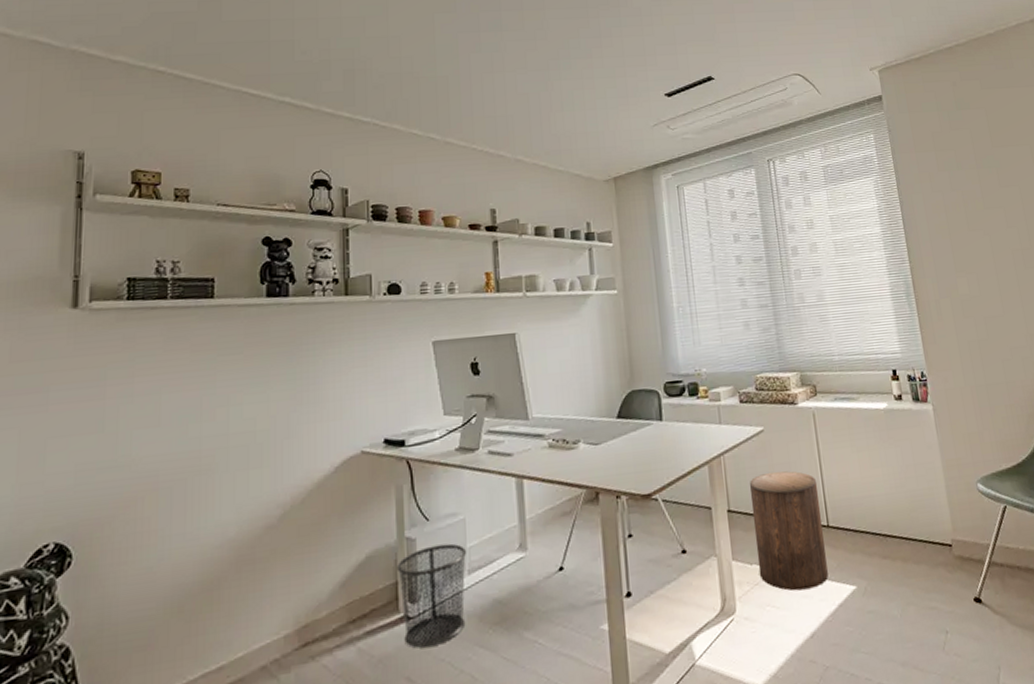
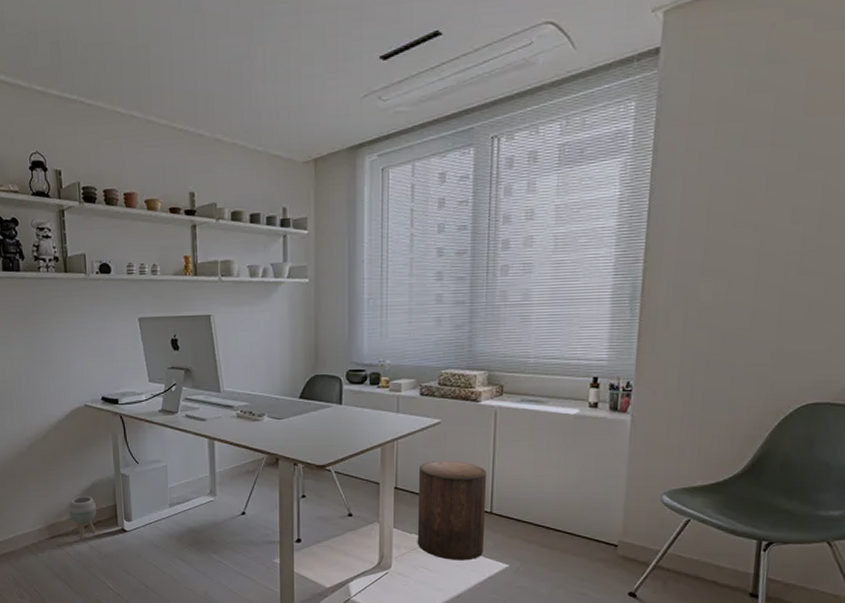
planter: none [330,575,371,640] -> present [68,496,97,538]
waste bin: present [397,543,467,648] -> none [115,482,169,552]

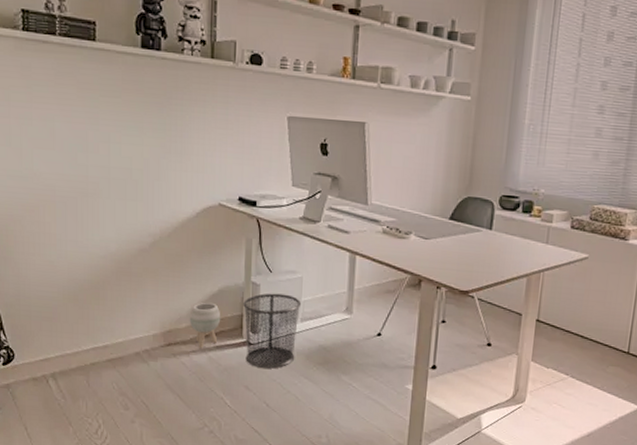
waste bin: none [115,482,169,552] -> present [243,293,302,369]
stool: present [417,461,488,561] -> none [553,296,629,400]

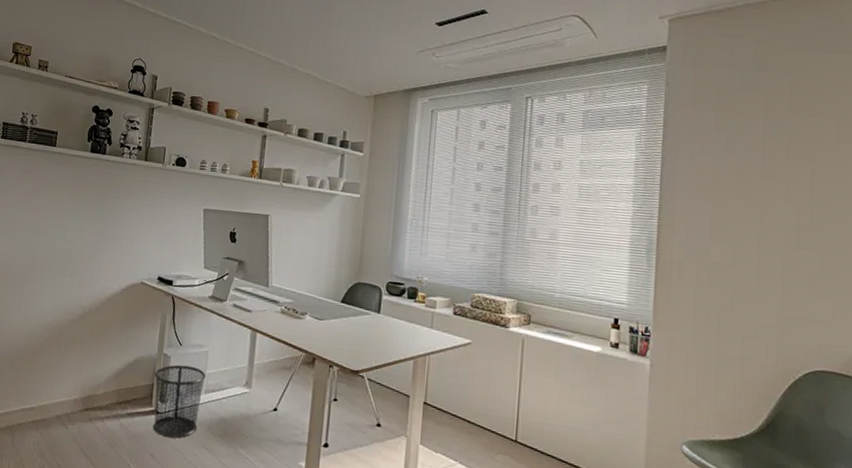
planter: present [189,302,221,348] -> none [106,371,135,415]

